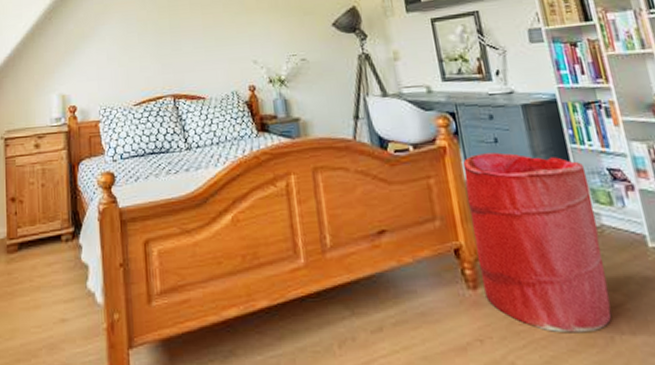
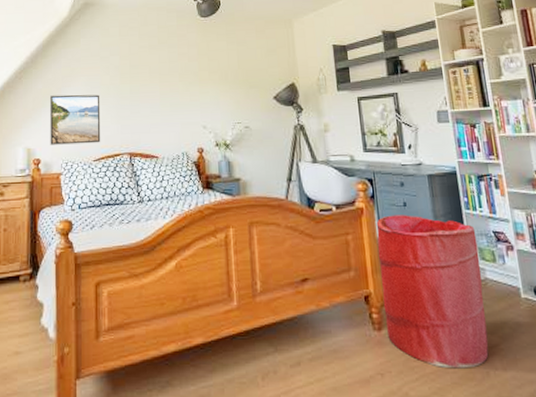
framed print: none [82,32,141,90] -> present [49,94,101,145]

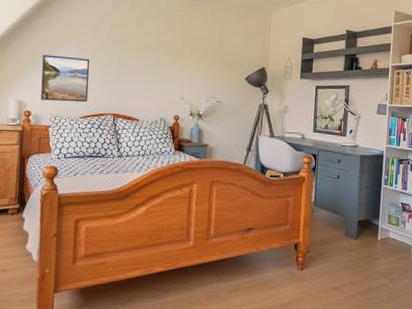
laundry hamper: present [376,215,489,369] -> none [307,184,389,300]

